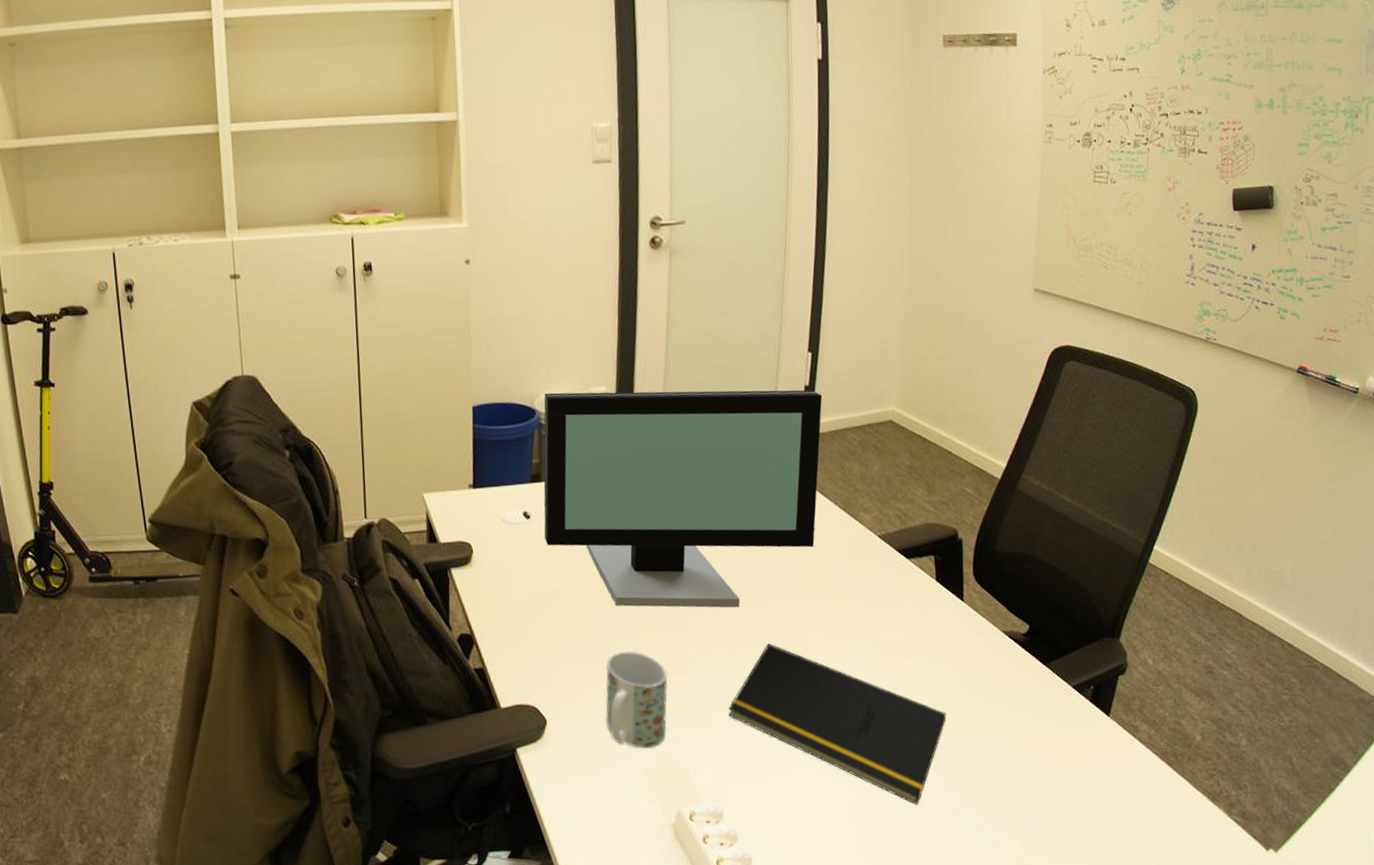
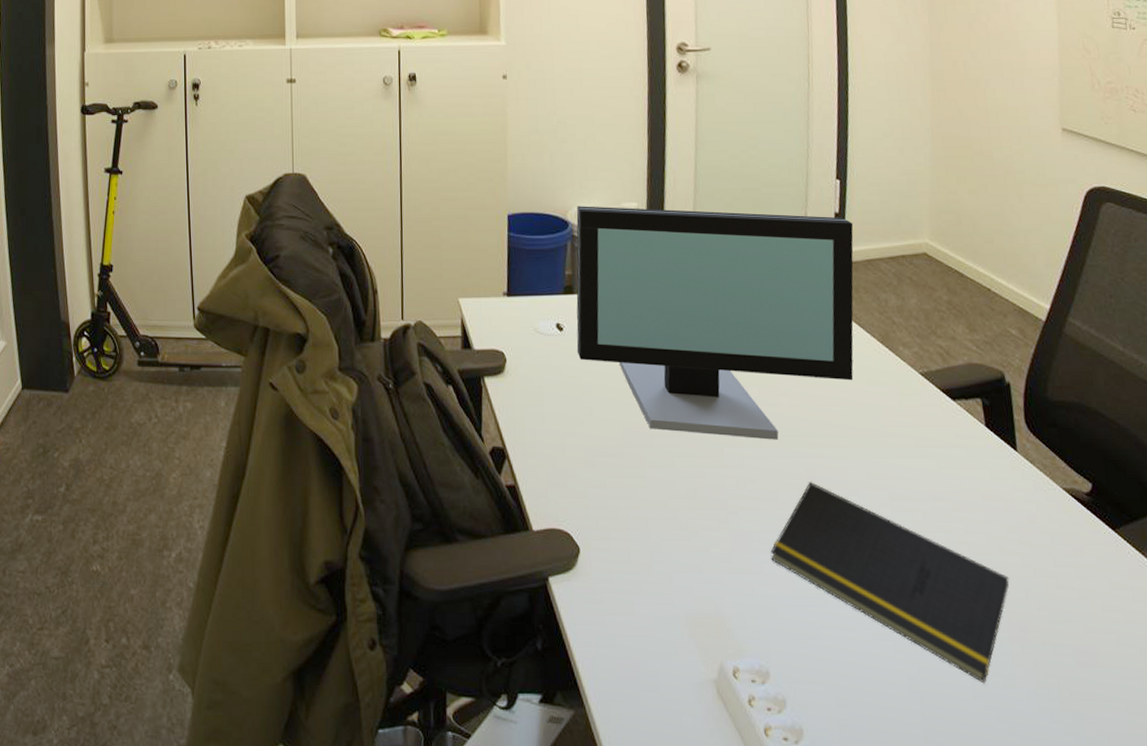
mug: present [605,651,668,749] -> none [640,478,706,590]

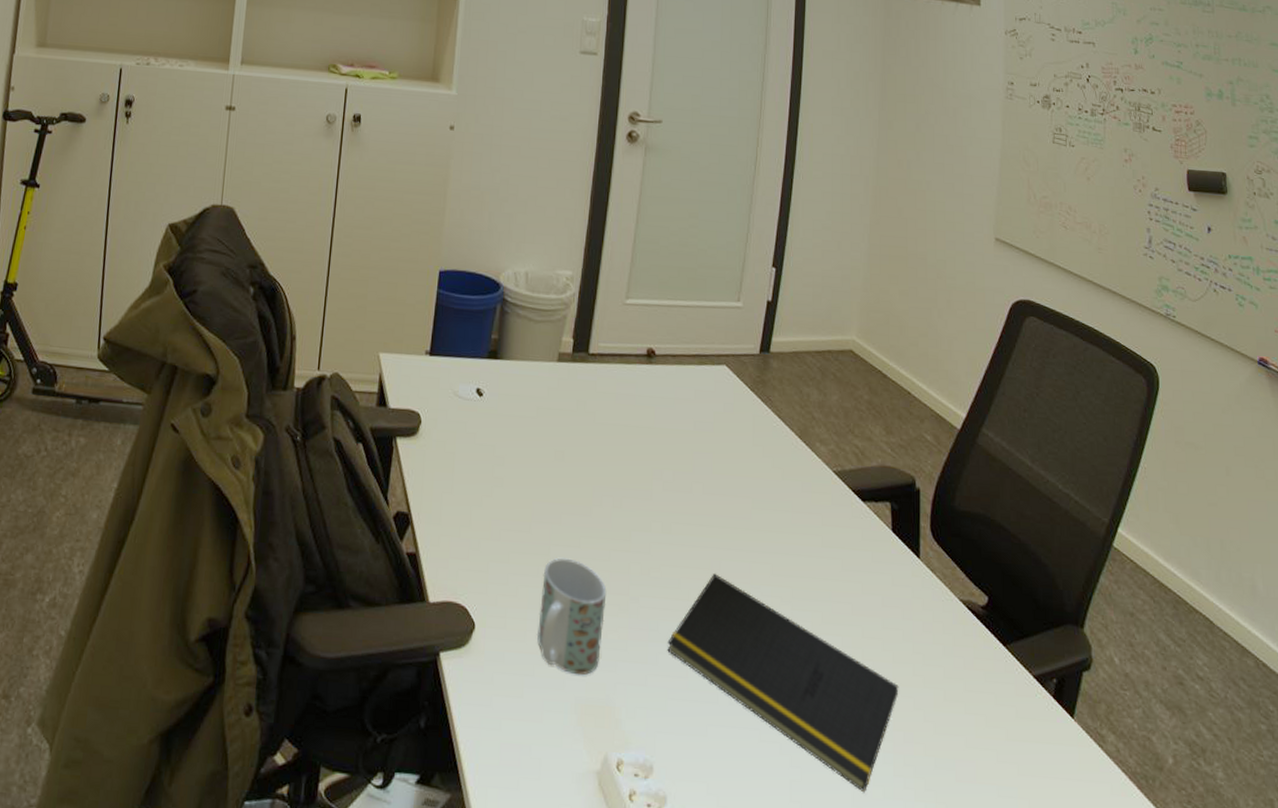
computer monitor: present [576,206,854,440] -> none [494,268,784,528]
mug: none [640,478,706,590] -> present [537,558,607,676]

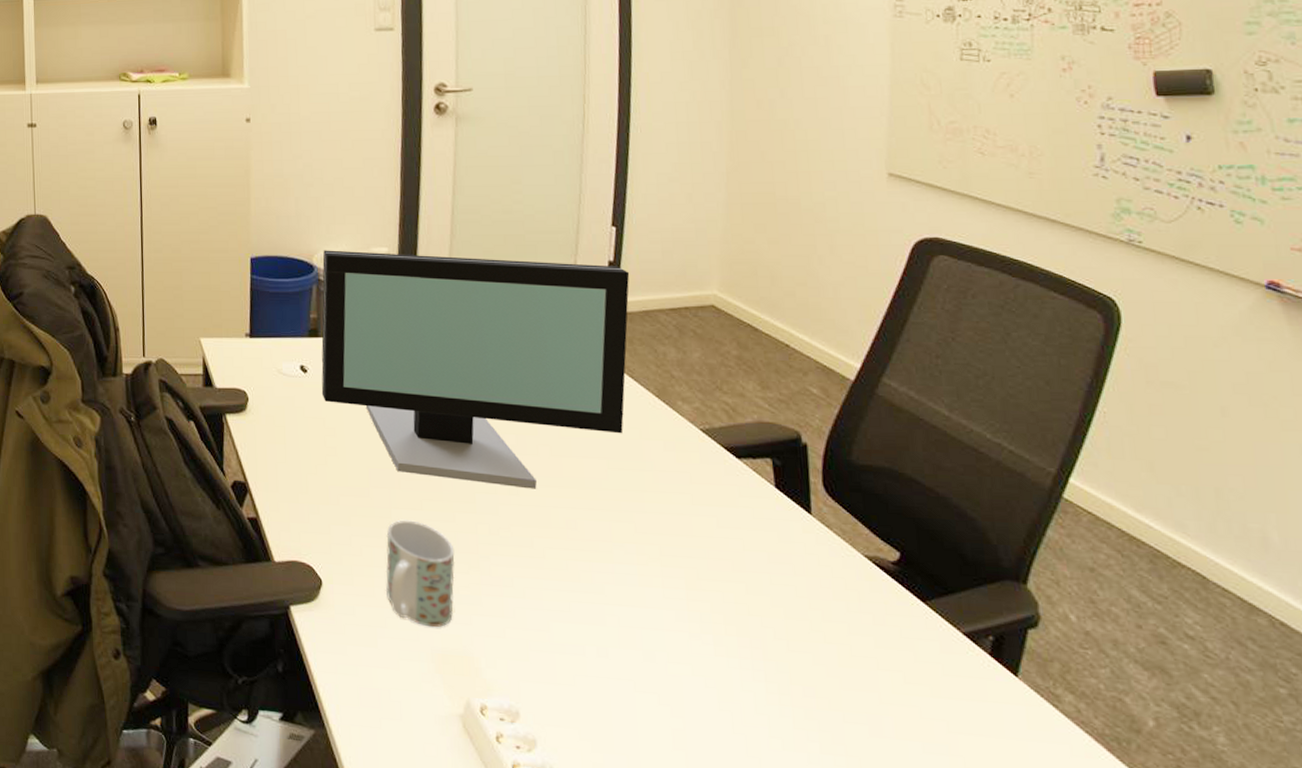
computer monitor: none [494,268,784,528] -> present [321,250,630,489]
notepad: present [667,573,899,793] -> none [524,532,795,744]

